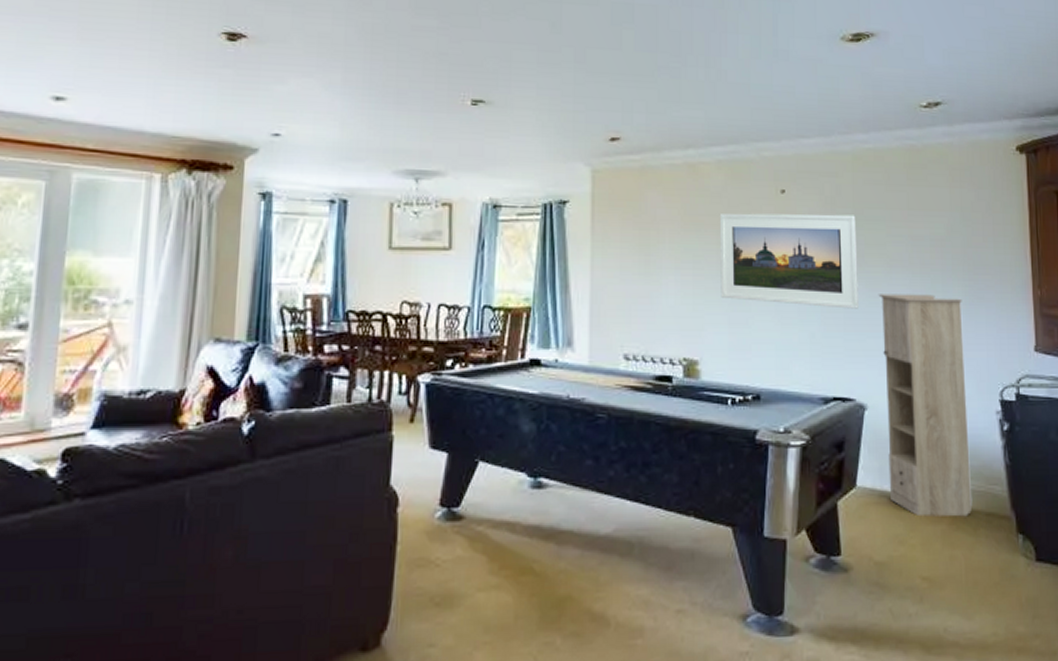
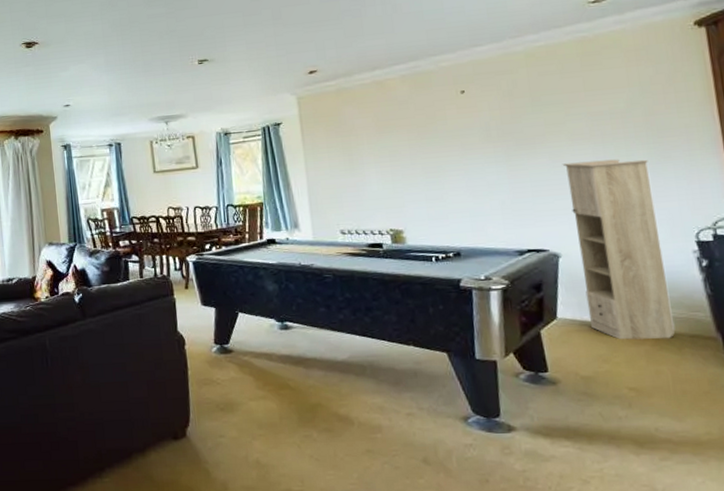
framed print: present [719,213,859,309] -> none [407,102,544,181]

